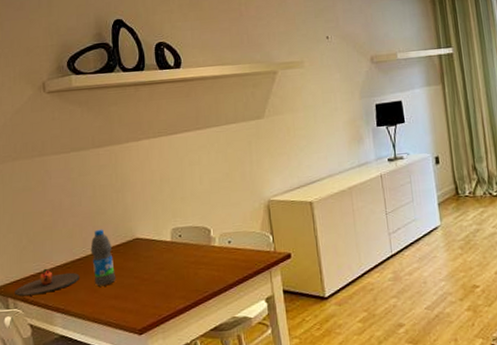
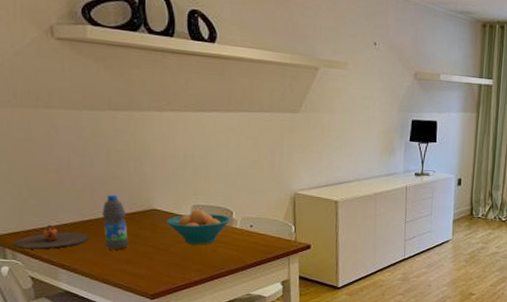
fruit bowl: none [149,232,209,271] -> present [167,209,231,245]

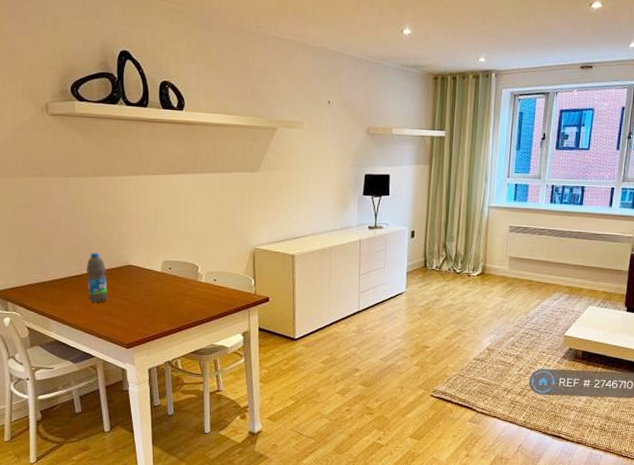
plate: present [13,224,89,250] -> none [14,280,75,303]
fruit bowl: present [167,209,231,245] -> none [141,265,197,298]

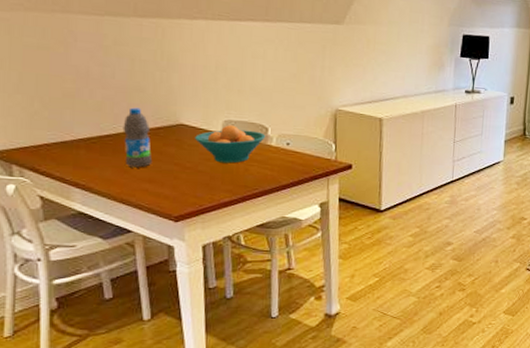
fruit bowl: none [141,265,197,298] -> present [195,125,266,164]

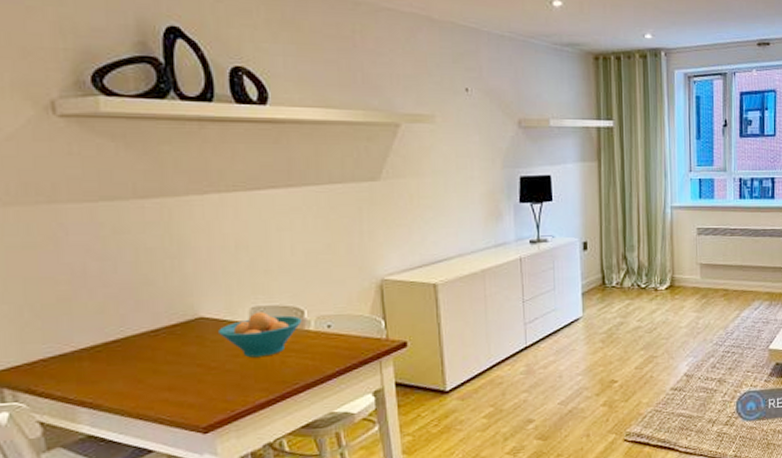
water bottle: present [123,107,153,168] -> none [132,304,171,376]

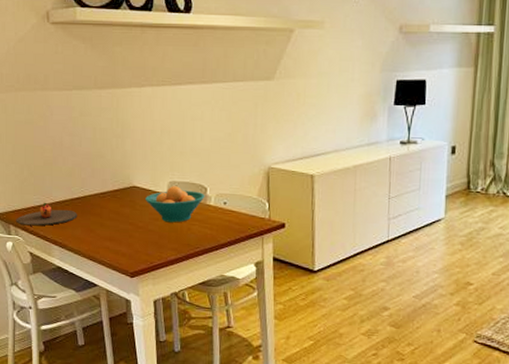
plate: none [13,351,116,387] -> present [16,202,77,226]

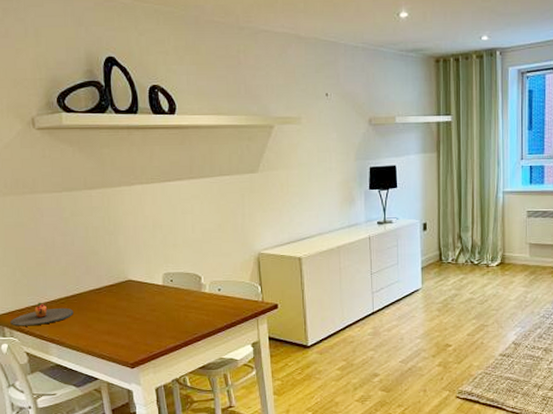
fruit bowl: present [145,186,205,223] -> none [141,277,200,312]

